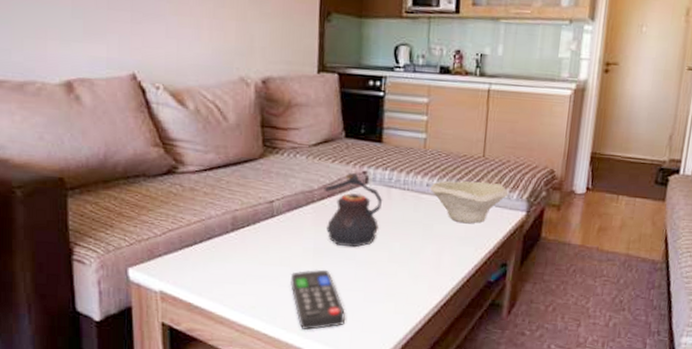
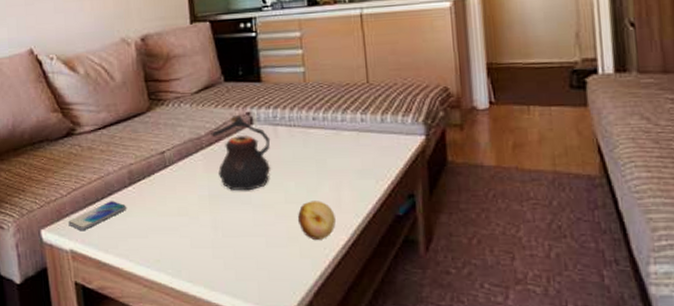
smartphone: none [160,245,226,272] -> present [68,201,126,230]
remote control: present [290,269,346,331] -> none [189,216,251,282]
fruit: none [398,262,433,298] -> present [298,201,336,240]
bowl: present [430,180,509,224] -> none [317,108,402,155]

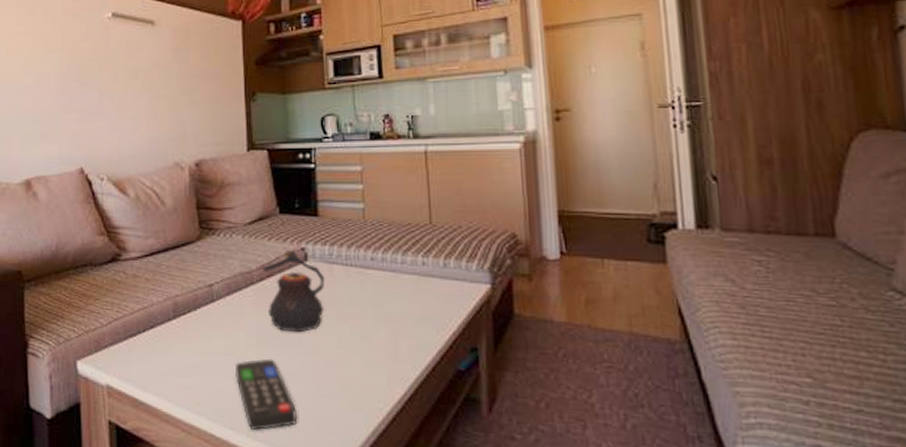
smartphone: present [68,201,126,230] -> none [106,334,168,364]
remote control: none [189,216,251,282] -> present [234,358,298,431]
fruit: present [298,201,336,240] -> none [351,348,391,392]

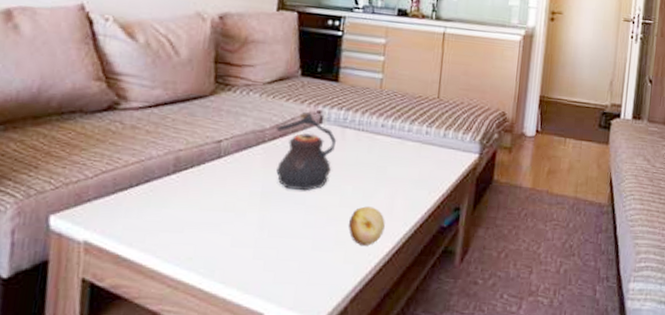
remote control: present [234,358,298,431] -> none [233,215,292,285]
fruit: none [351,348,391,392] -> present [348,206,385,245]

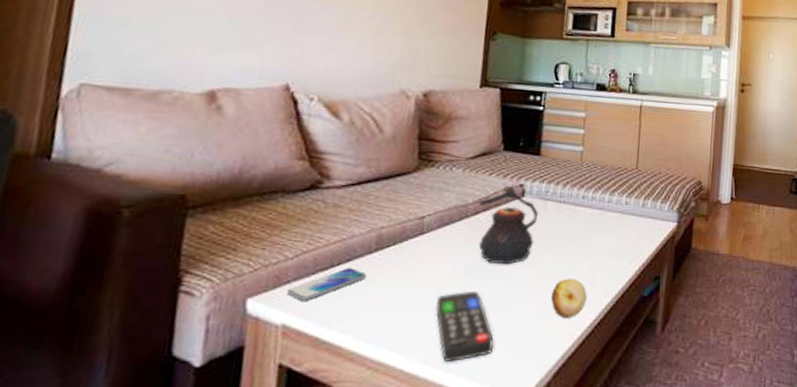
smartphone: none [88,188,164,219] -> present [287,268,366,301]
remote control: none [233,215,292,285] -> present [436,290,494,363]

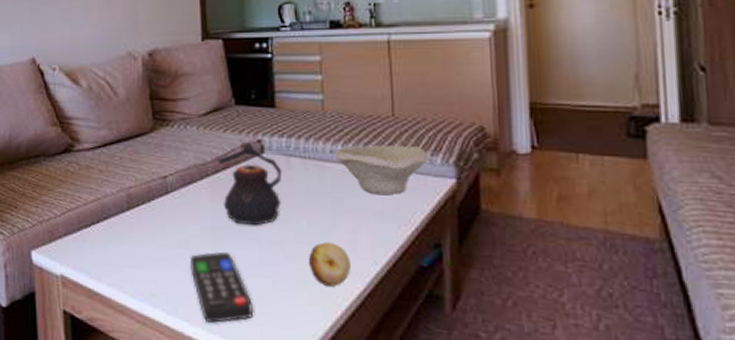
smartphone: present [287,268,366,301] -> none [60,225,122,255]
bowl: none [585,192,660,236] -> present [334,144,430,196]

